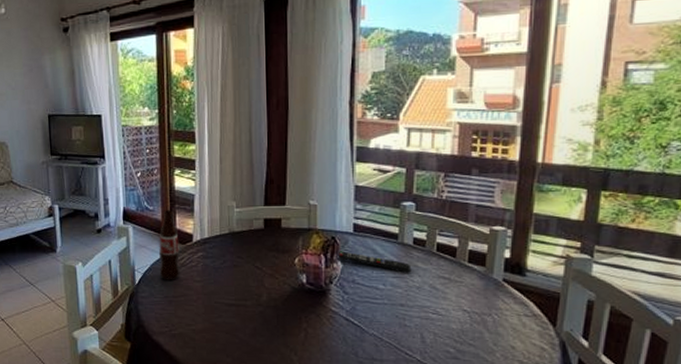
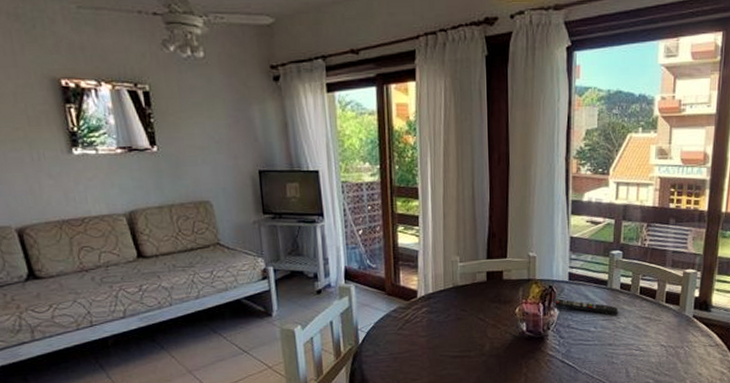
bottle: present [159,210,180,280] -> none [382,267,405,338]

